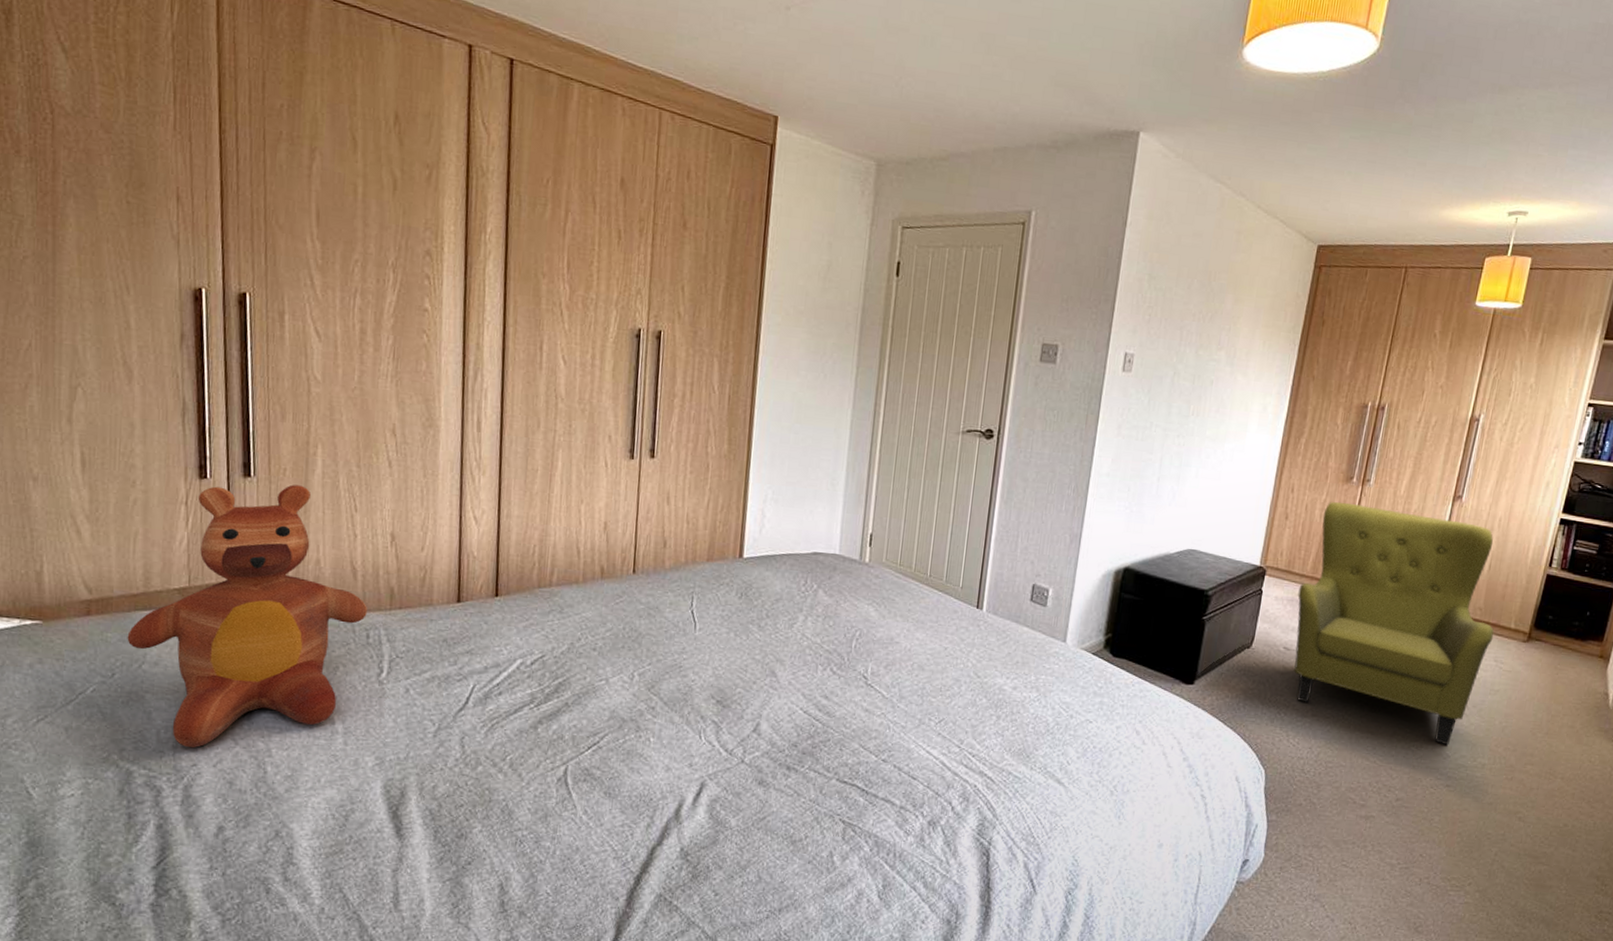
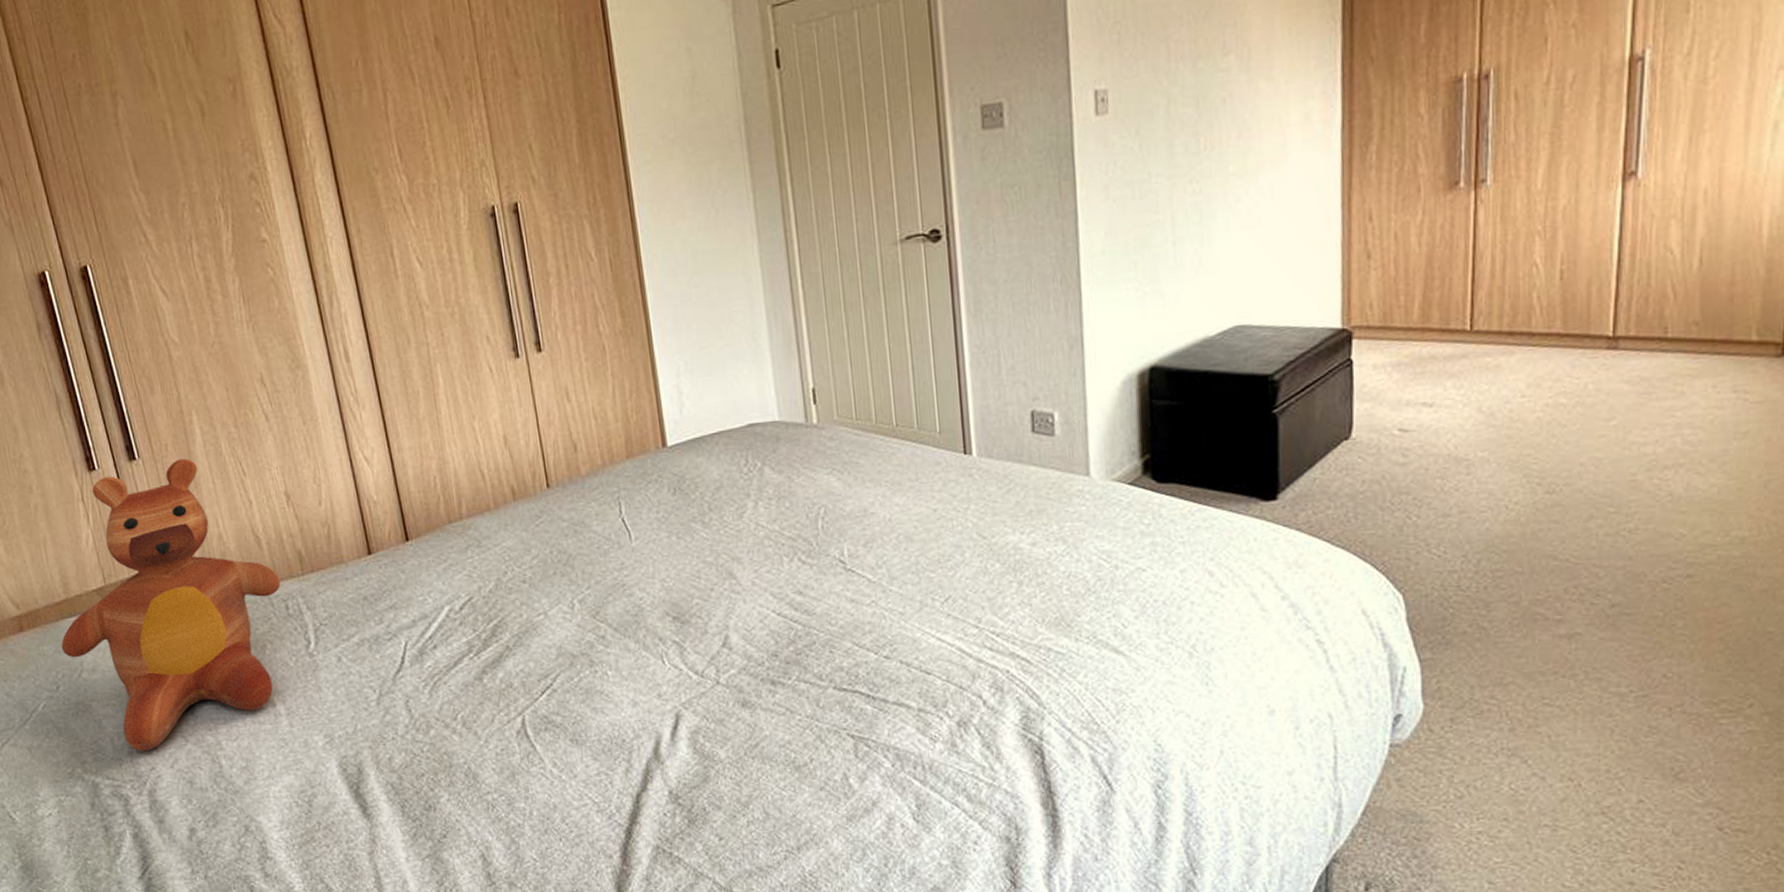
armchair: present [1294,502,1494,746] -> none [1405,206,1726,521]

